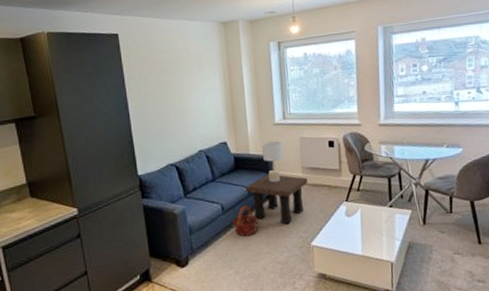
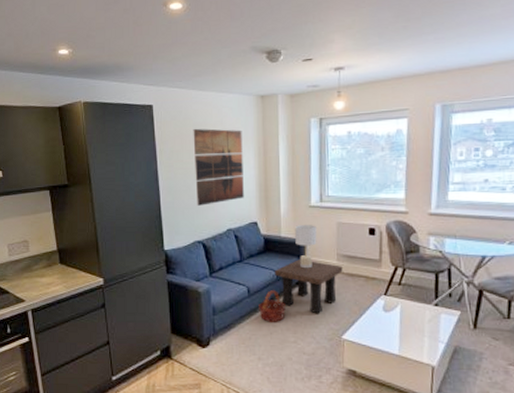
wall art: none [159,55,213,130] -> present [193,128,244,206]

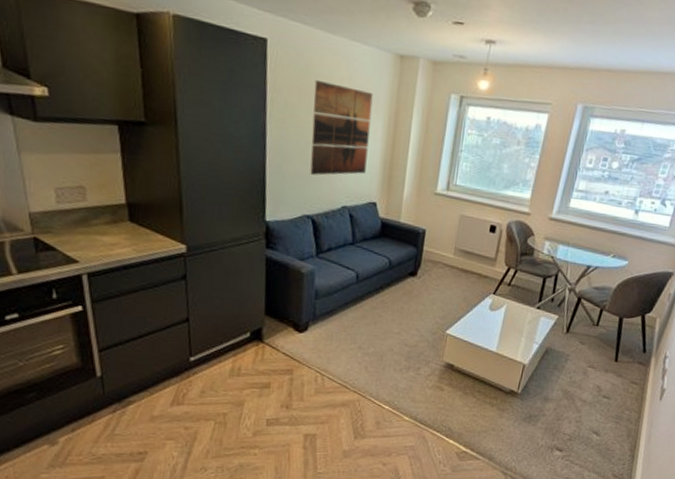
basket: present [259,290,286,322] -> none [366,278,394,312]
side table: present [275,259,343,314] -> none [388,249,458,307]
lamp: present [295,225,317,269] -> none [414,212,439,260]

